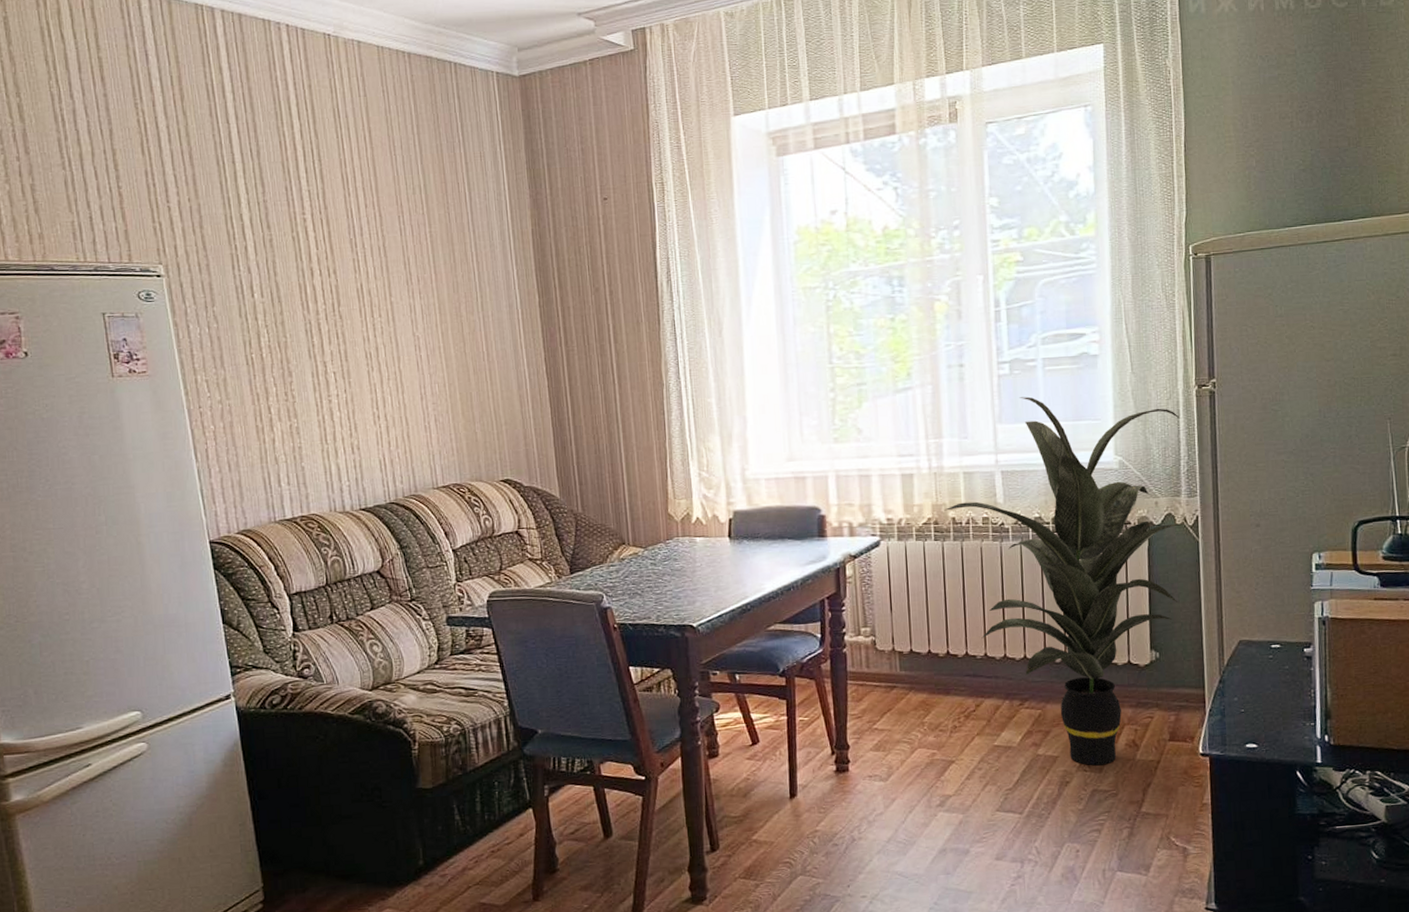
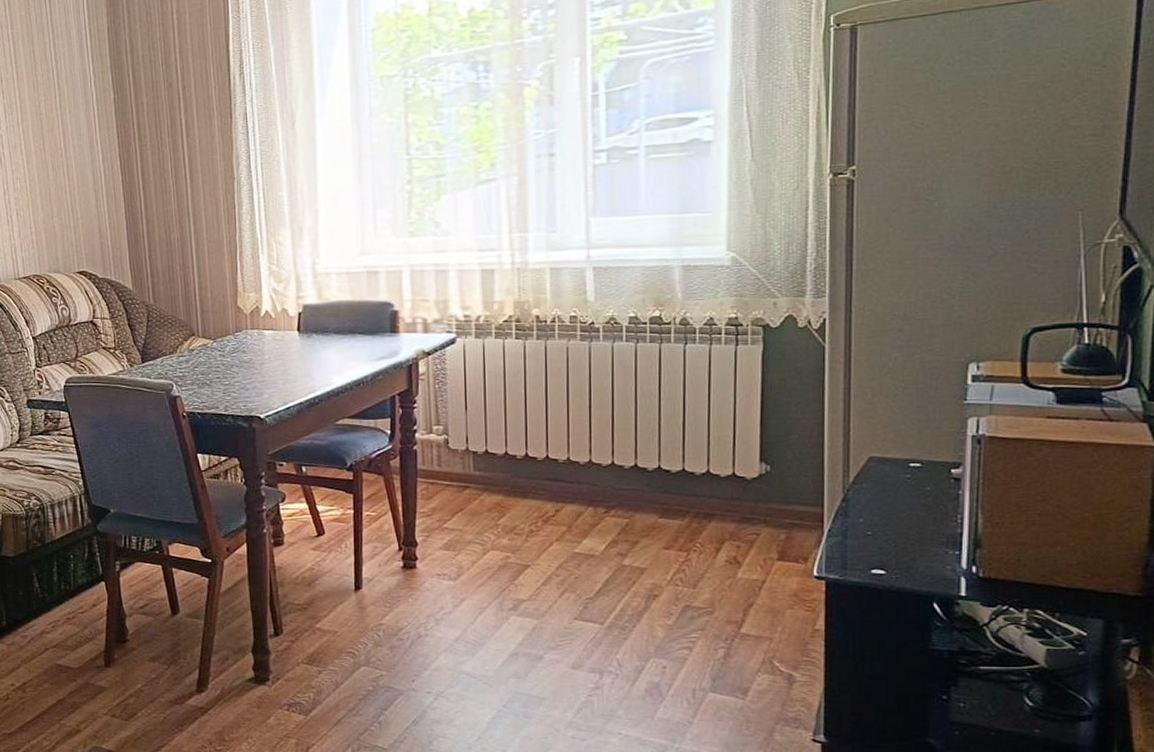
indoor plant: present [944,397,1181,766] -> none [527,187,810,581]

